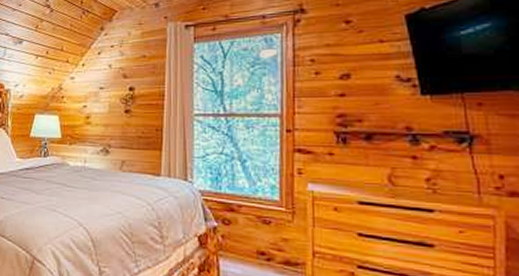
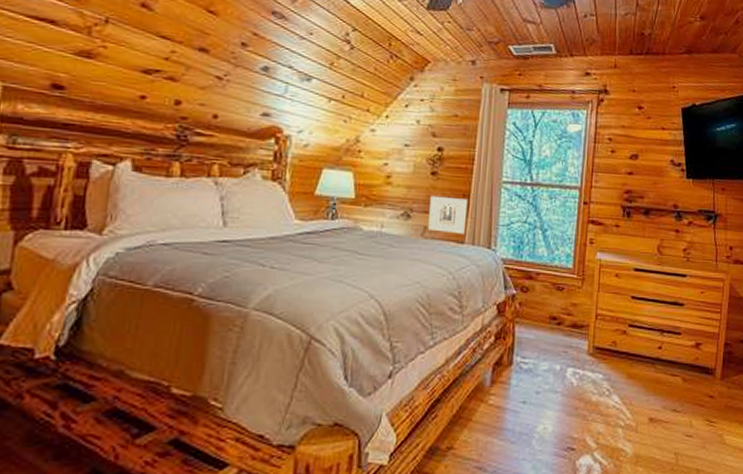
wall art: none [126,132,162,168] -> present [428,195,468,235]

